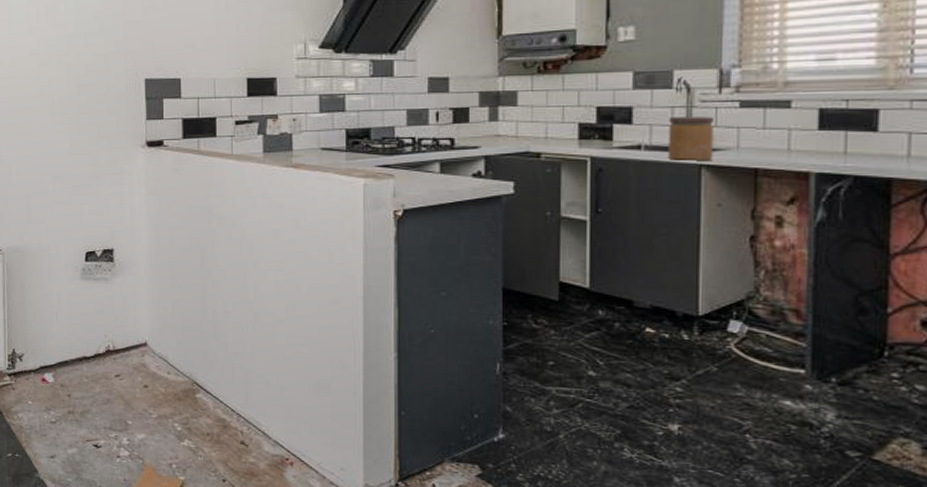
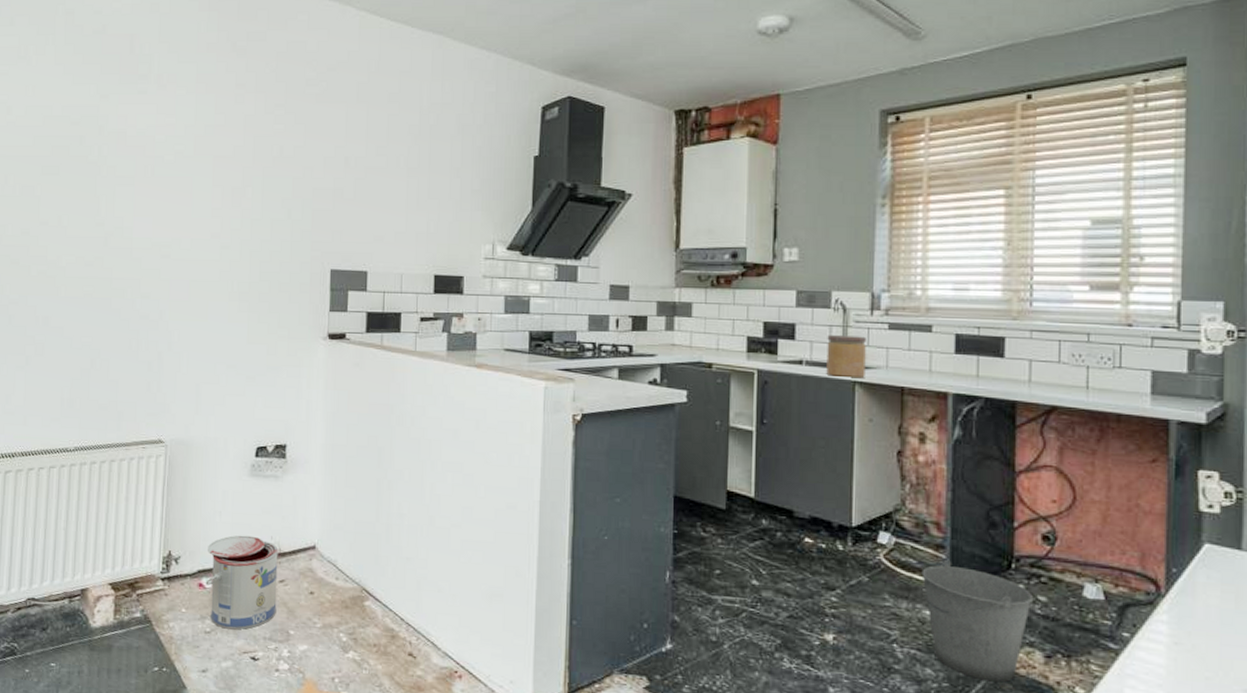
paint can: none [47,334,114,420] -> present [205,535,278,630]
bucket: none [778,349,909,474] -> present [921,560,1033,683]

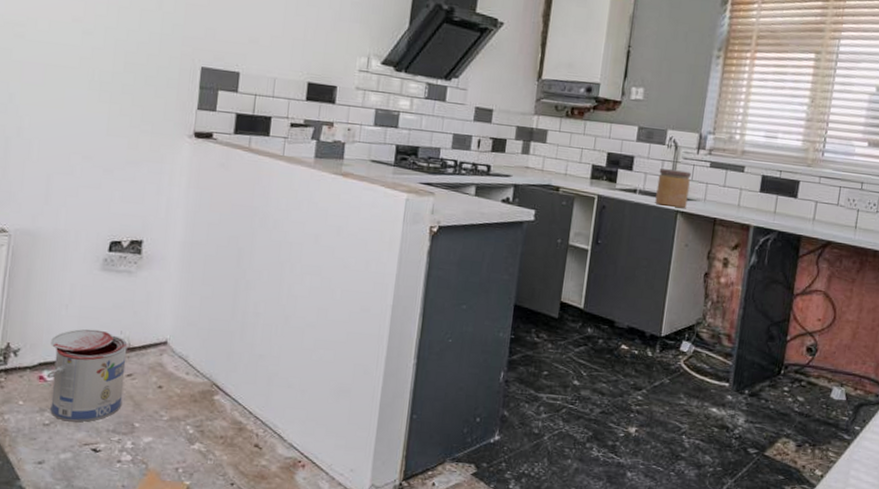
bucket: present [921,560,1033,683] -> none [710,366,794,467]

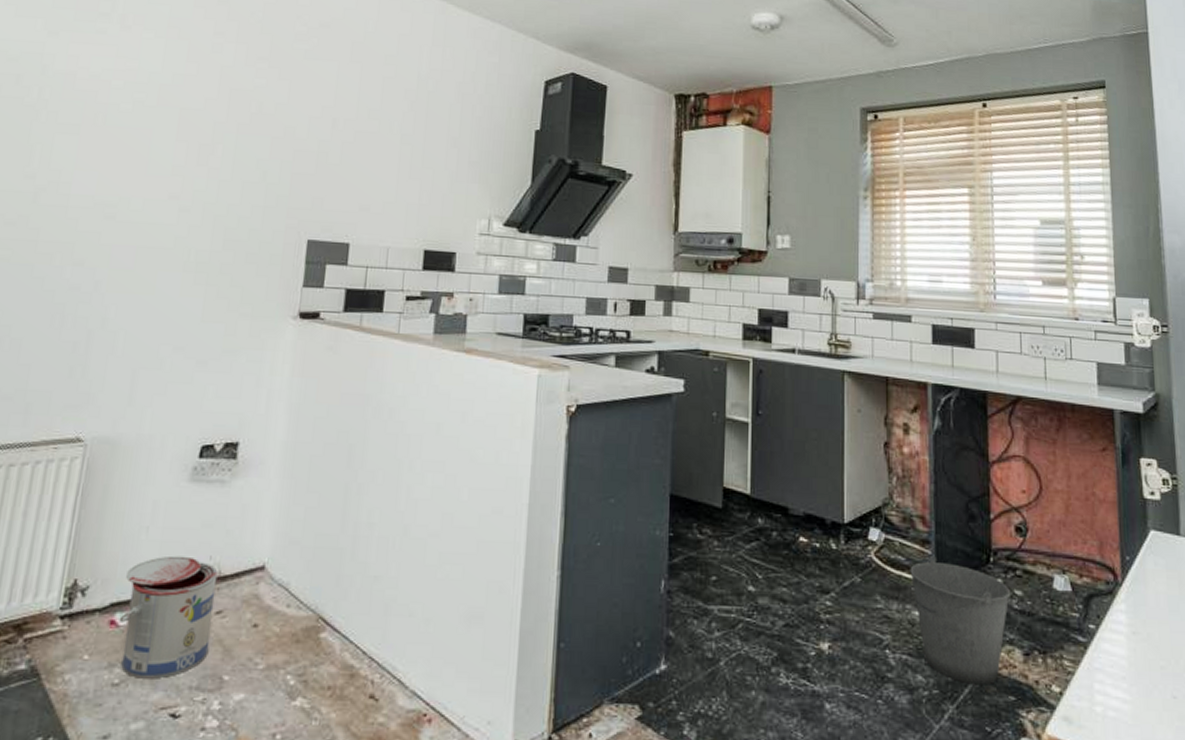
jar: present [655,168,691,208] -> none [817,323,853,367]
bucket: none [710,366,794,467] -> present [910,556,1010,686]

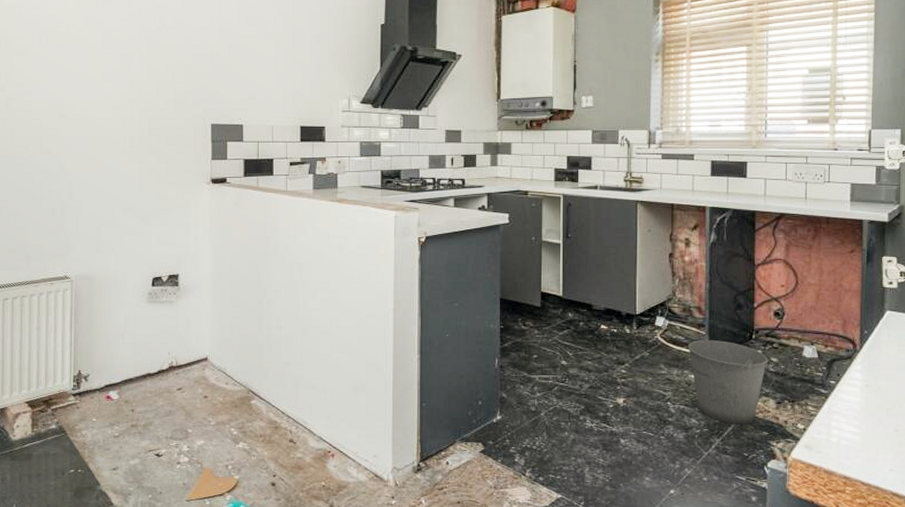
paint can: present [119,555,218,679] -> none [112,353,176,433]

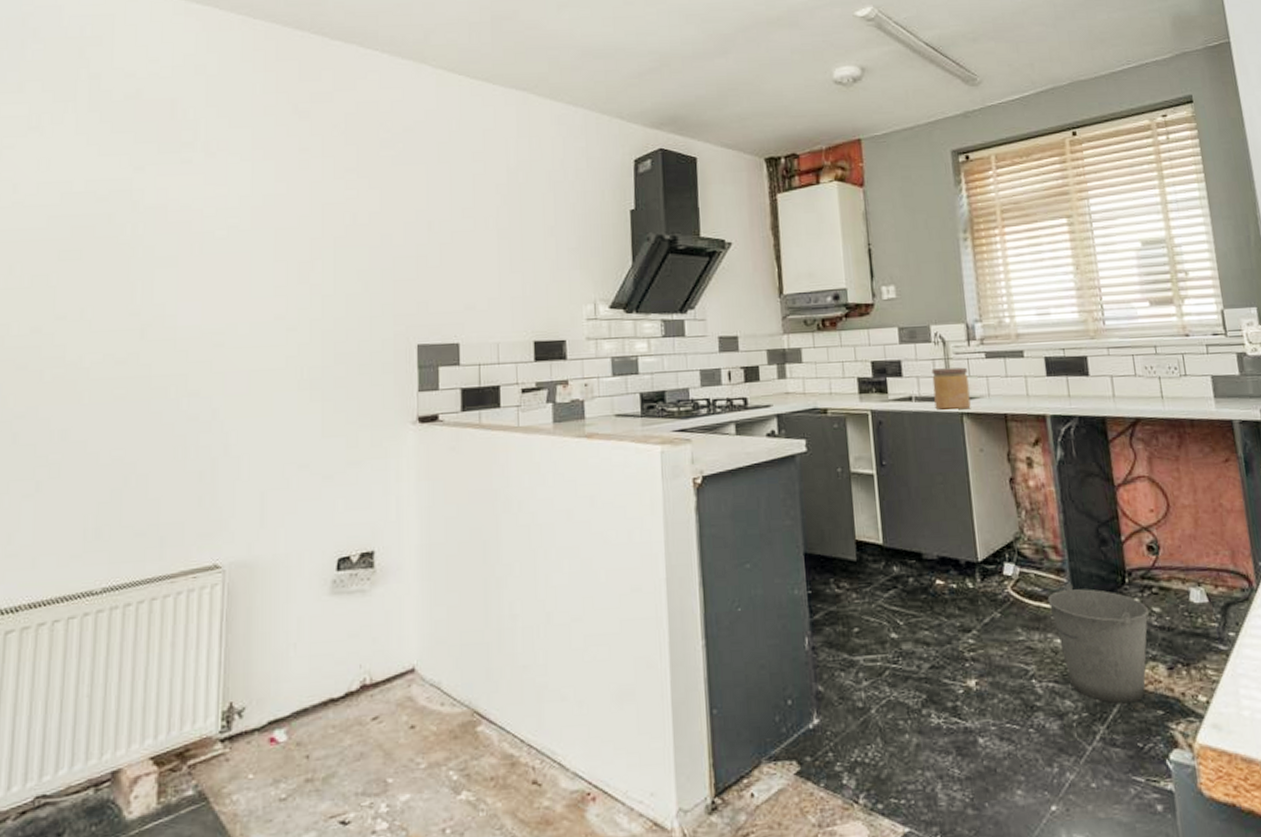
jar: none [615,165,645,197] -> present [931,367,971,410]

